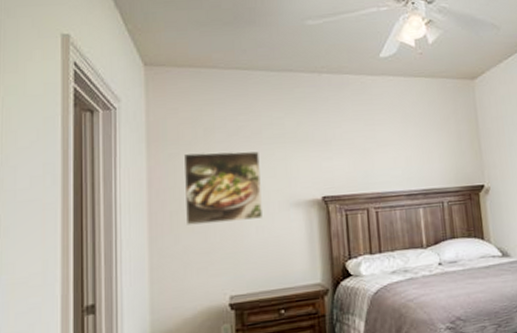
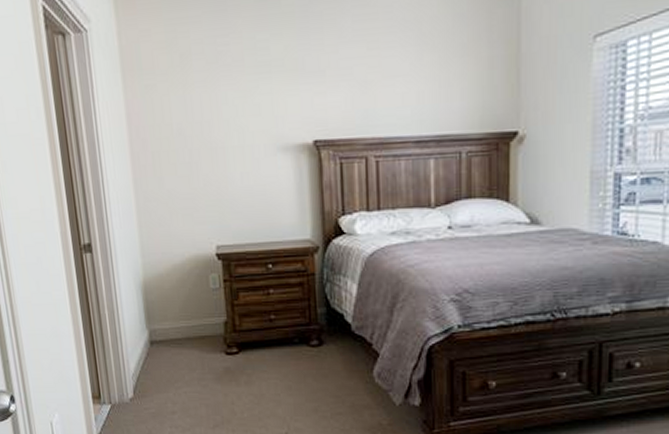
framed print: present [183,151,262,225] -> none [160,83,247,168]

